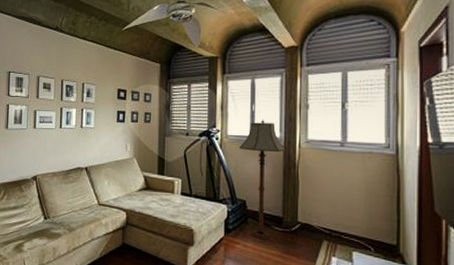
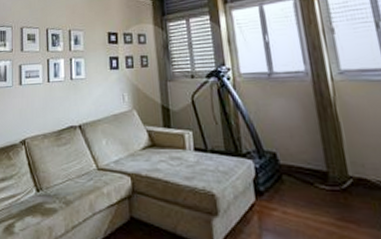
floor lamp: present [239,119,286,240] -> none [257,50,315,203]

